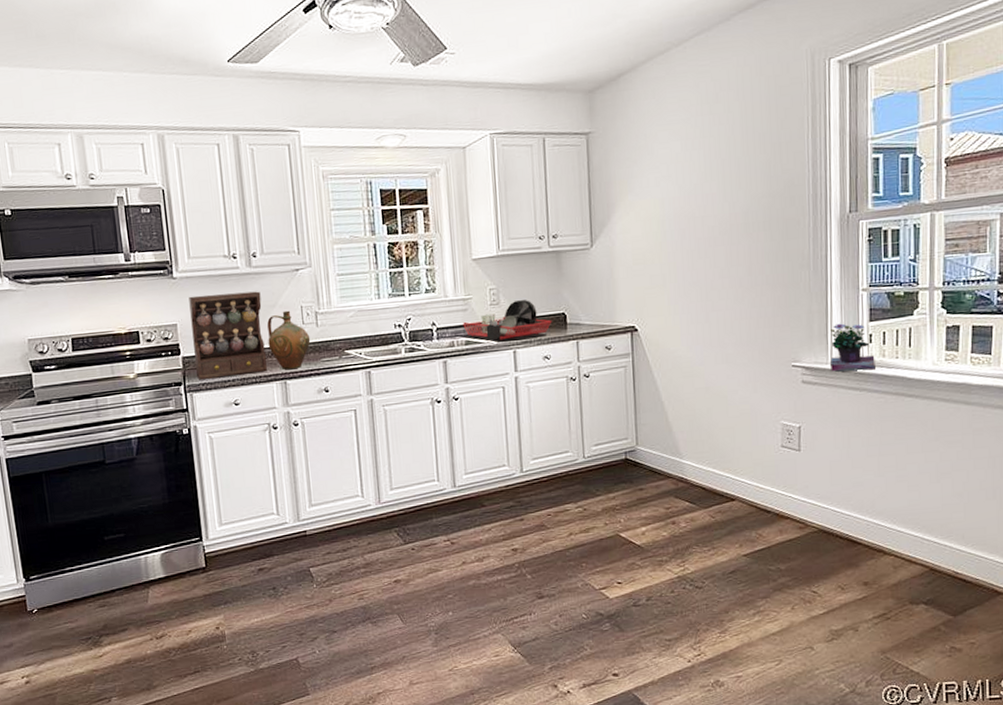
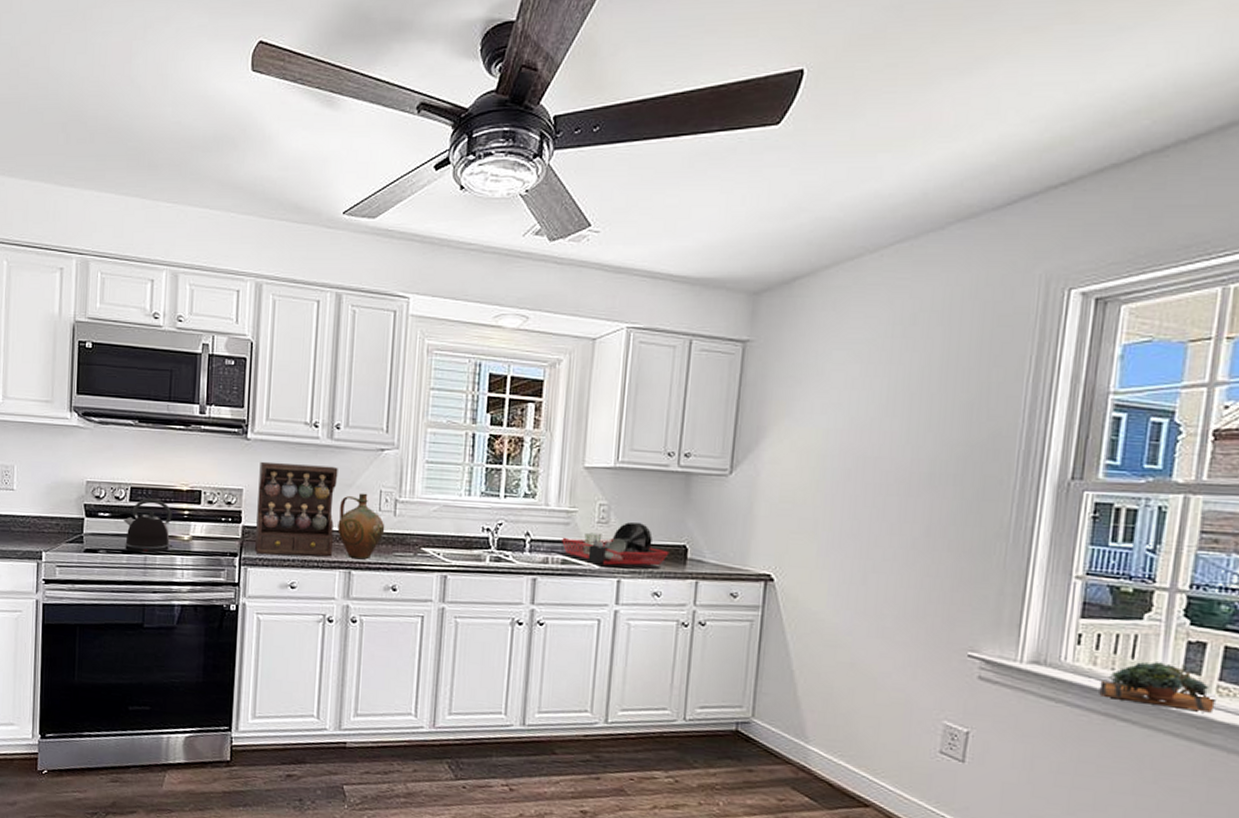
kettle: none [70,345,121,398] -> present [124,498,173,554]
potted flower: present [830,323,875,372] -> none [1019,613,1082,681]
succulent plant: none [889,346,971,381] -> present [1099,662,1216,713]

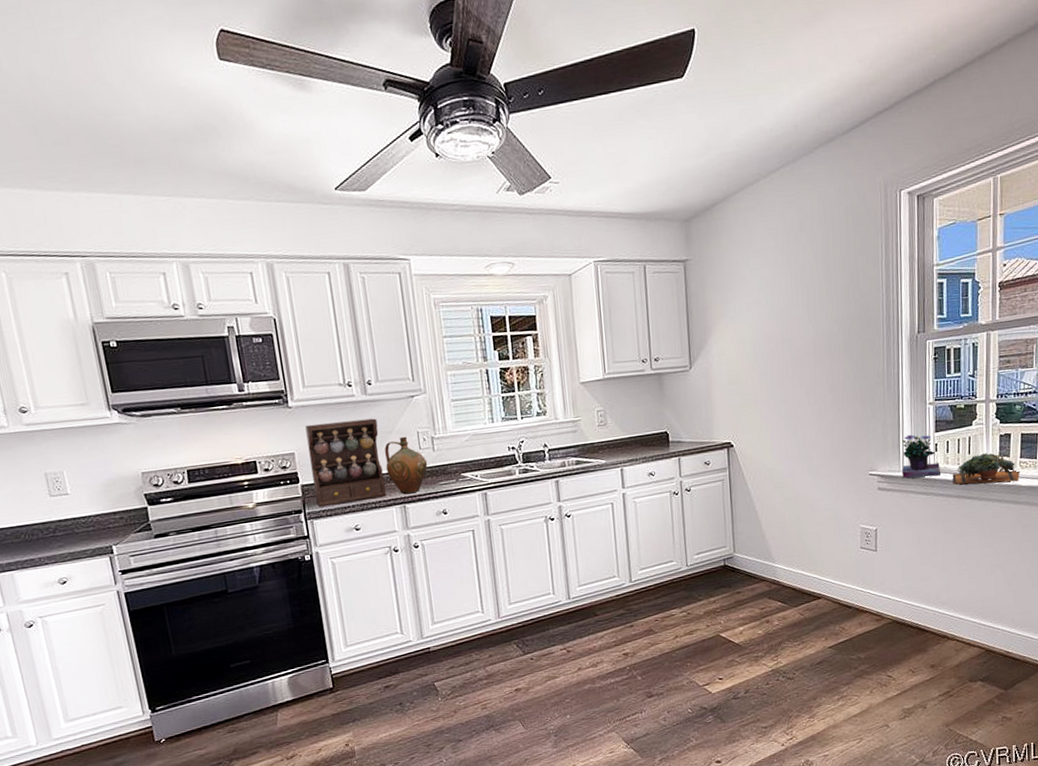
kettle: present [124,498,173,554] -> none [187,476,240,529]
dish rack: present [562,522,670,570] -> none [573,420,656,462]
potted flower: none [1019,613,1082,681] -> present [902,434,940,479]

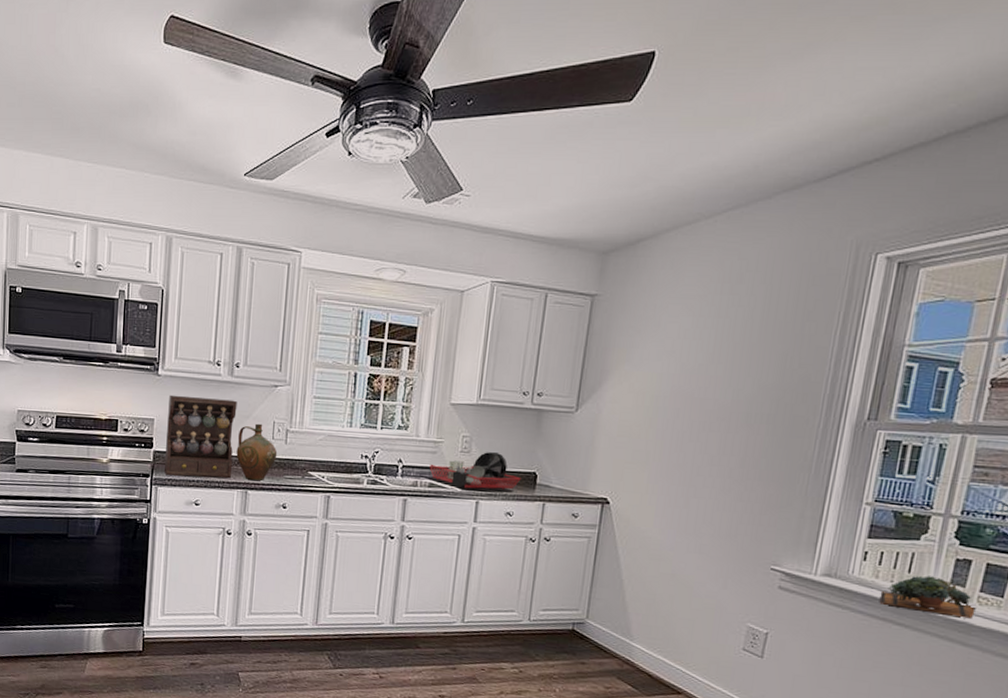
dish rack: none [573,420,656,462] -> present [429,452,522,493]
potted flower: present [902,434,940,479] -> none [813,534,867,591]

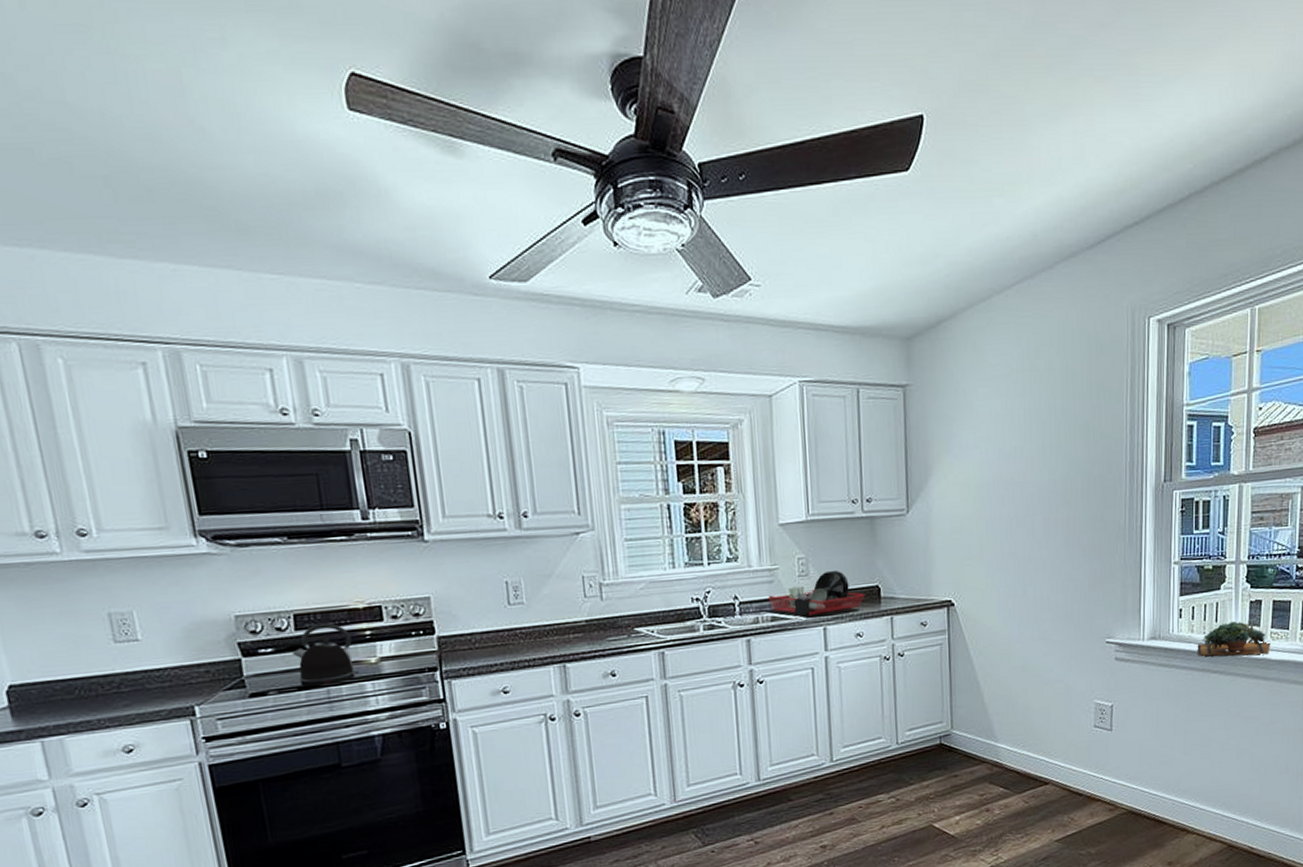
kettle: none [50,425,94,474] -> present [292,623,360,687]
spice rack: present [163,394,237,479] -> none [444,558,542,665]
ceramic jug: present [236,423,278,481] -> none [542,581,594,651]

